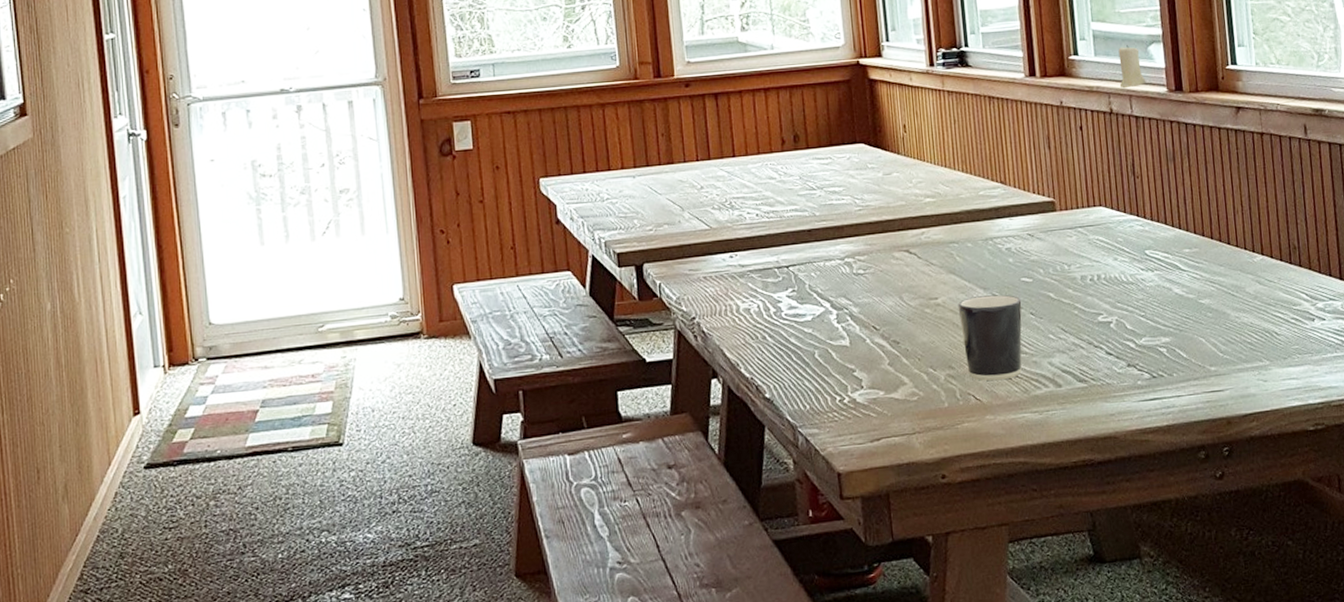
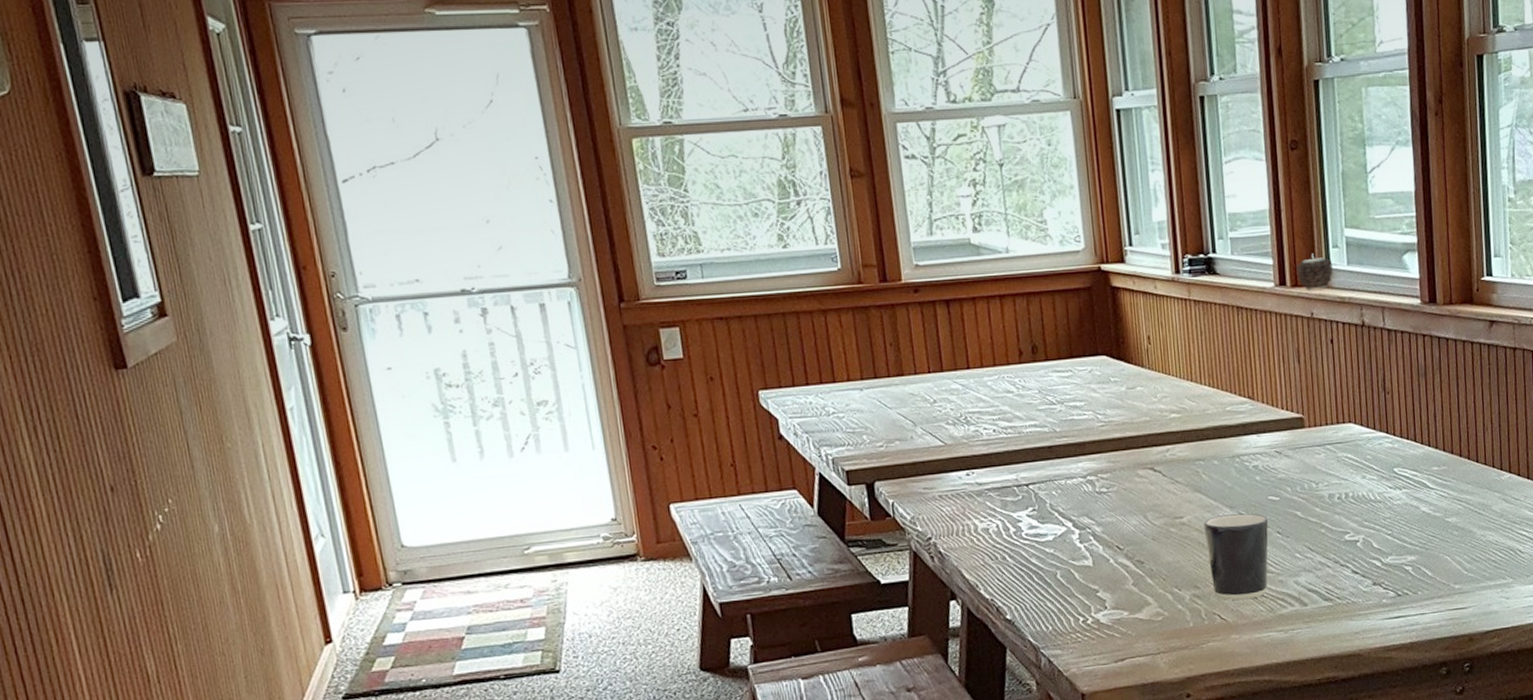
candle: none [1045,46,1081,82] -> present [1296,254,1333,292]
candle: present [1118,45,1146,89] -> none [1372,254,1400,300]

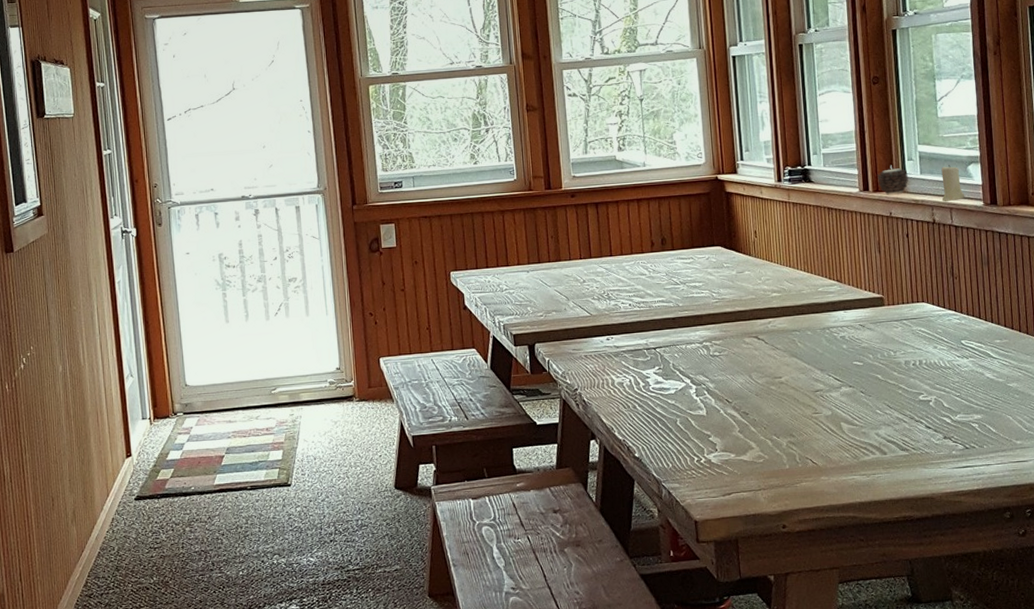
mug: present [1203,513,1269,601] -> none [798,375,854,448]
candle: none [1372,254,1400,300] -> present [941,165,965,202]

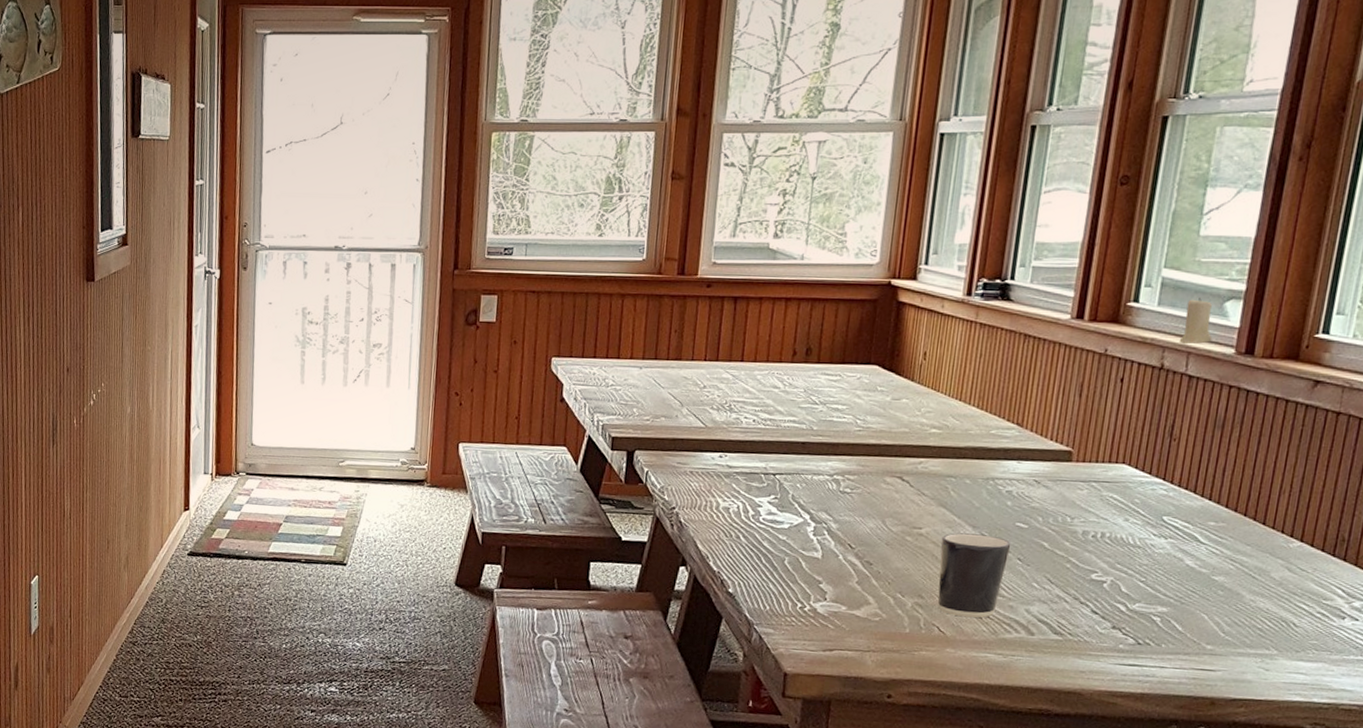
mug: none [798,375,854,448] -> present [937,533,1011,618]
candle: present [877,165,908,196] -> none [1097,290,1141,329]

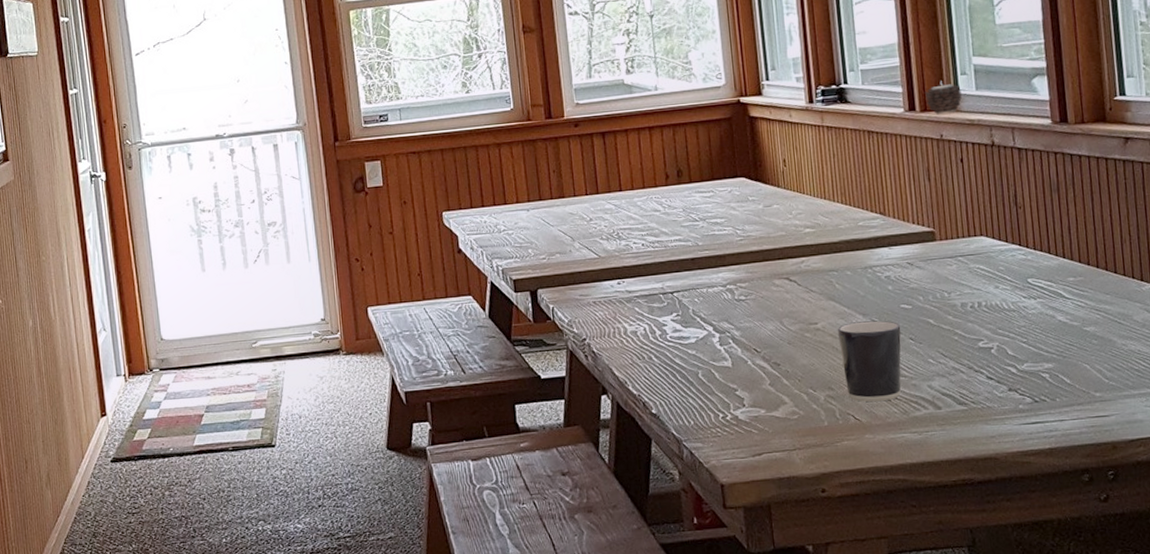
candle: none [1097,290,1141,329] -> present [925,81,962,116]
candle: present [1178,298,1212,345] -> none [1000,78,1030,121]

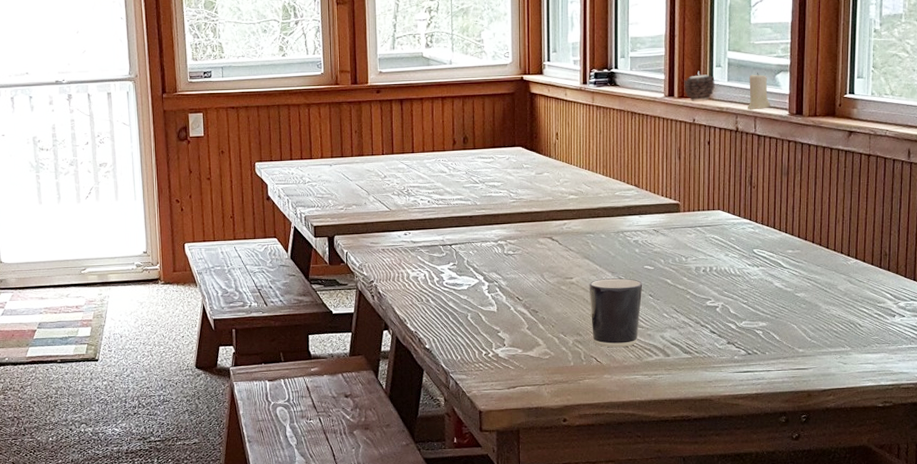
candle: none [1000,78,1030,121] -> present [747,73,771,111]

